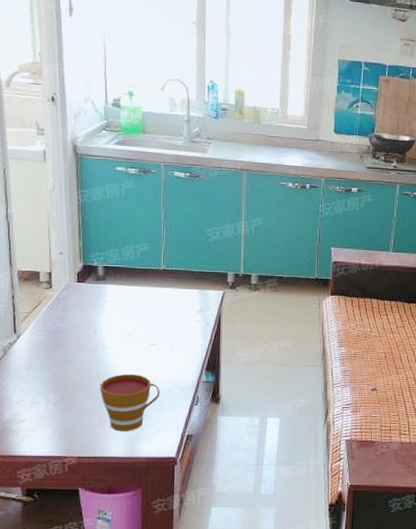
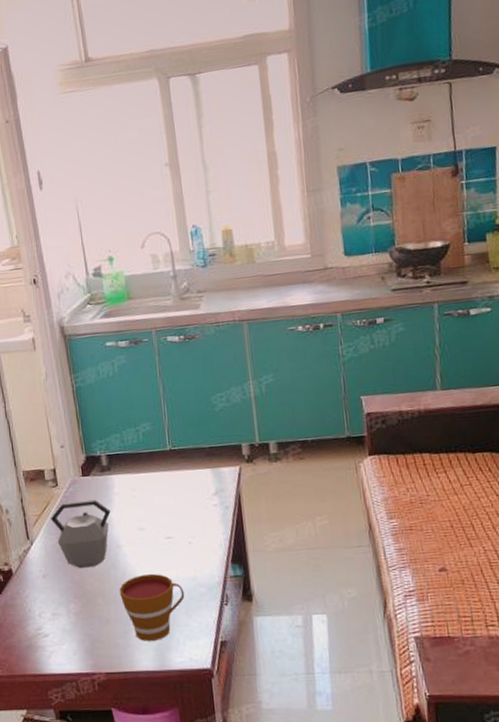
kettle: none [40,303,101,363] -> present [50,499,111,568]

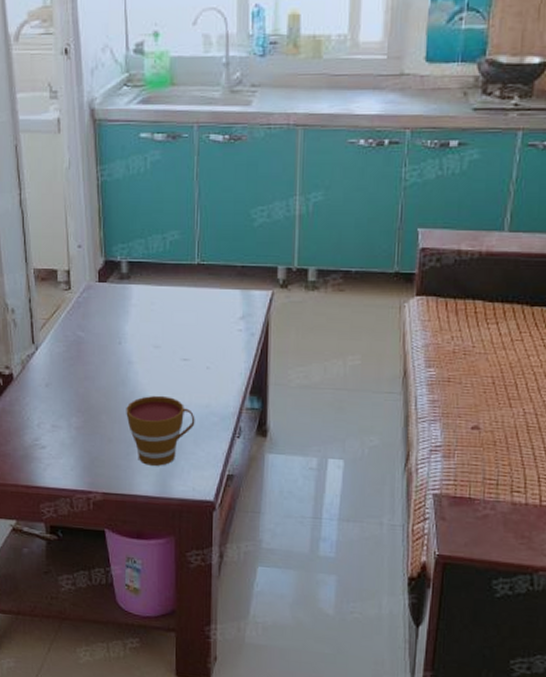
kettle: present [50,499,111,568] -> none [59,308,125,381]

